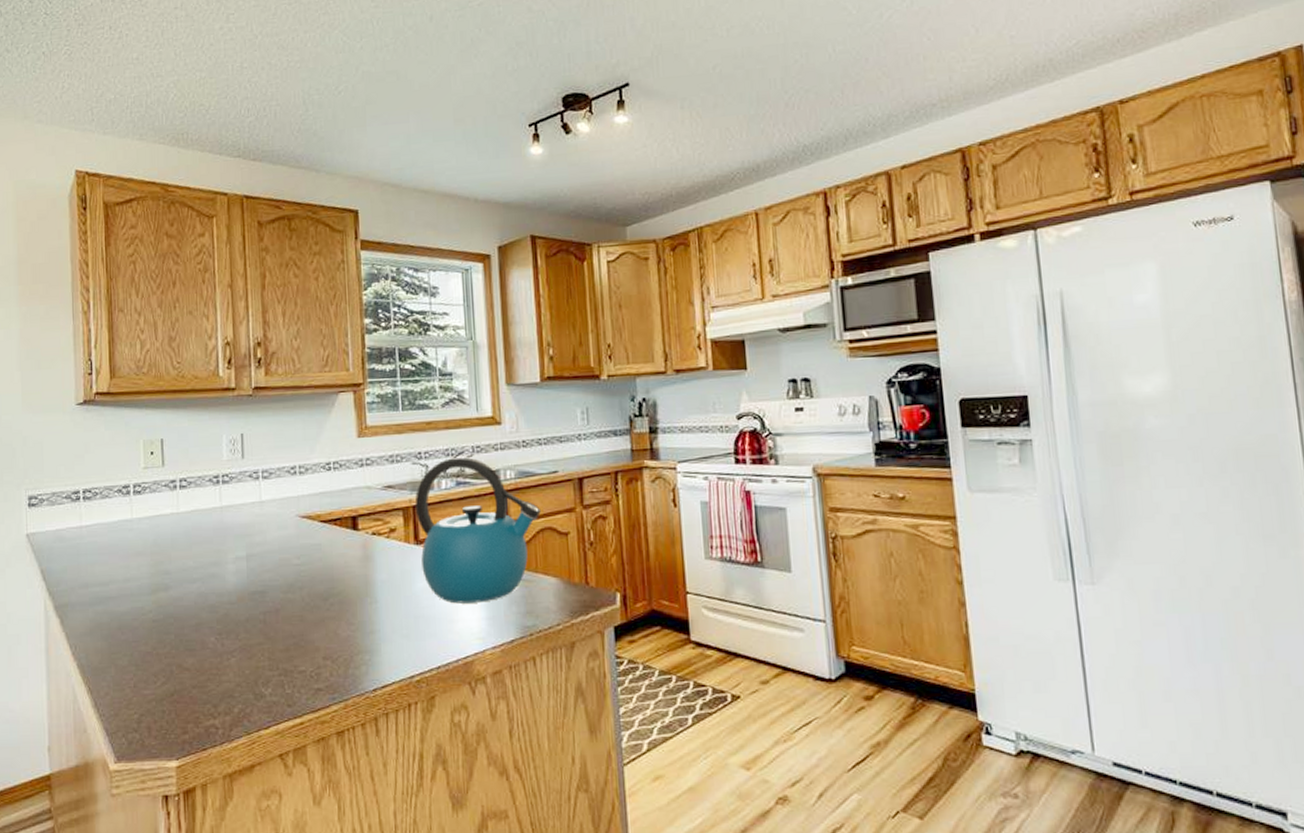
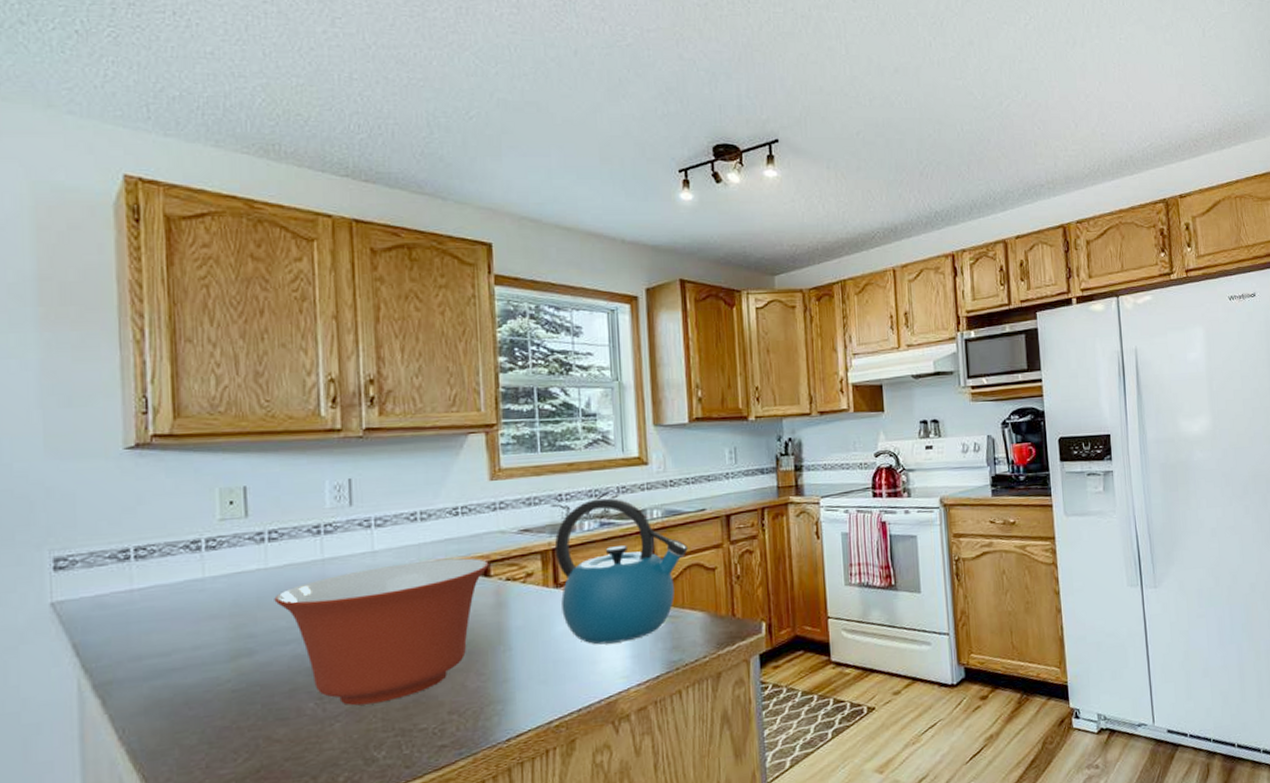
mixing bowl: none [184,511,357,644] -> present [274,558,489,706]

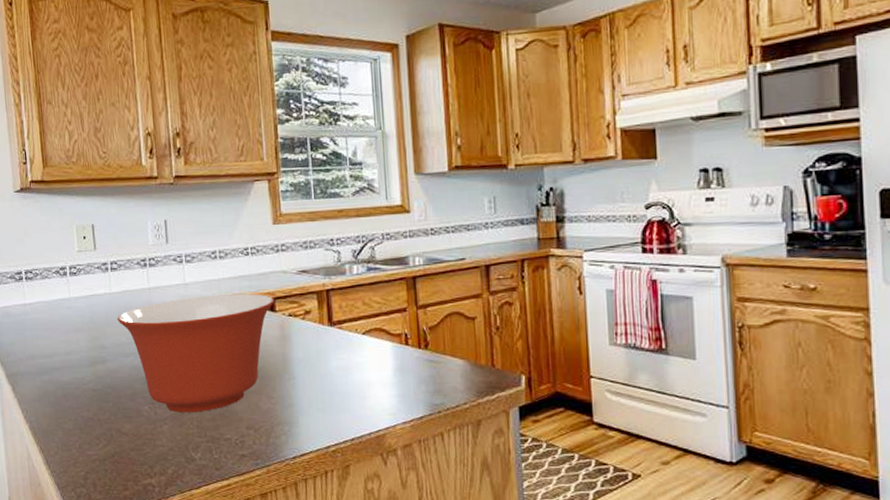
kettle: present [554,497,688,645] -> none [328,243,449,382]

